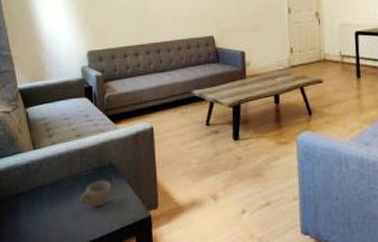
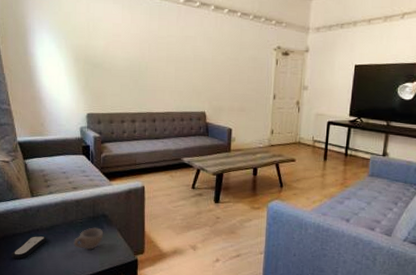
remote control: none [14,194,51,222] -> present [12,236,47,259]

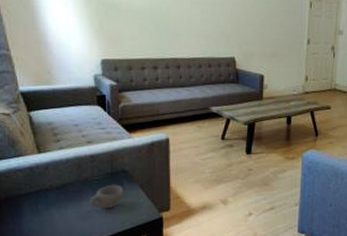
remote control: present [12,236,47,259] -> none [16,196,58,222]

